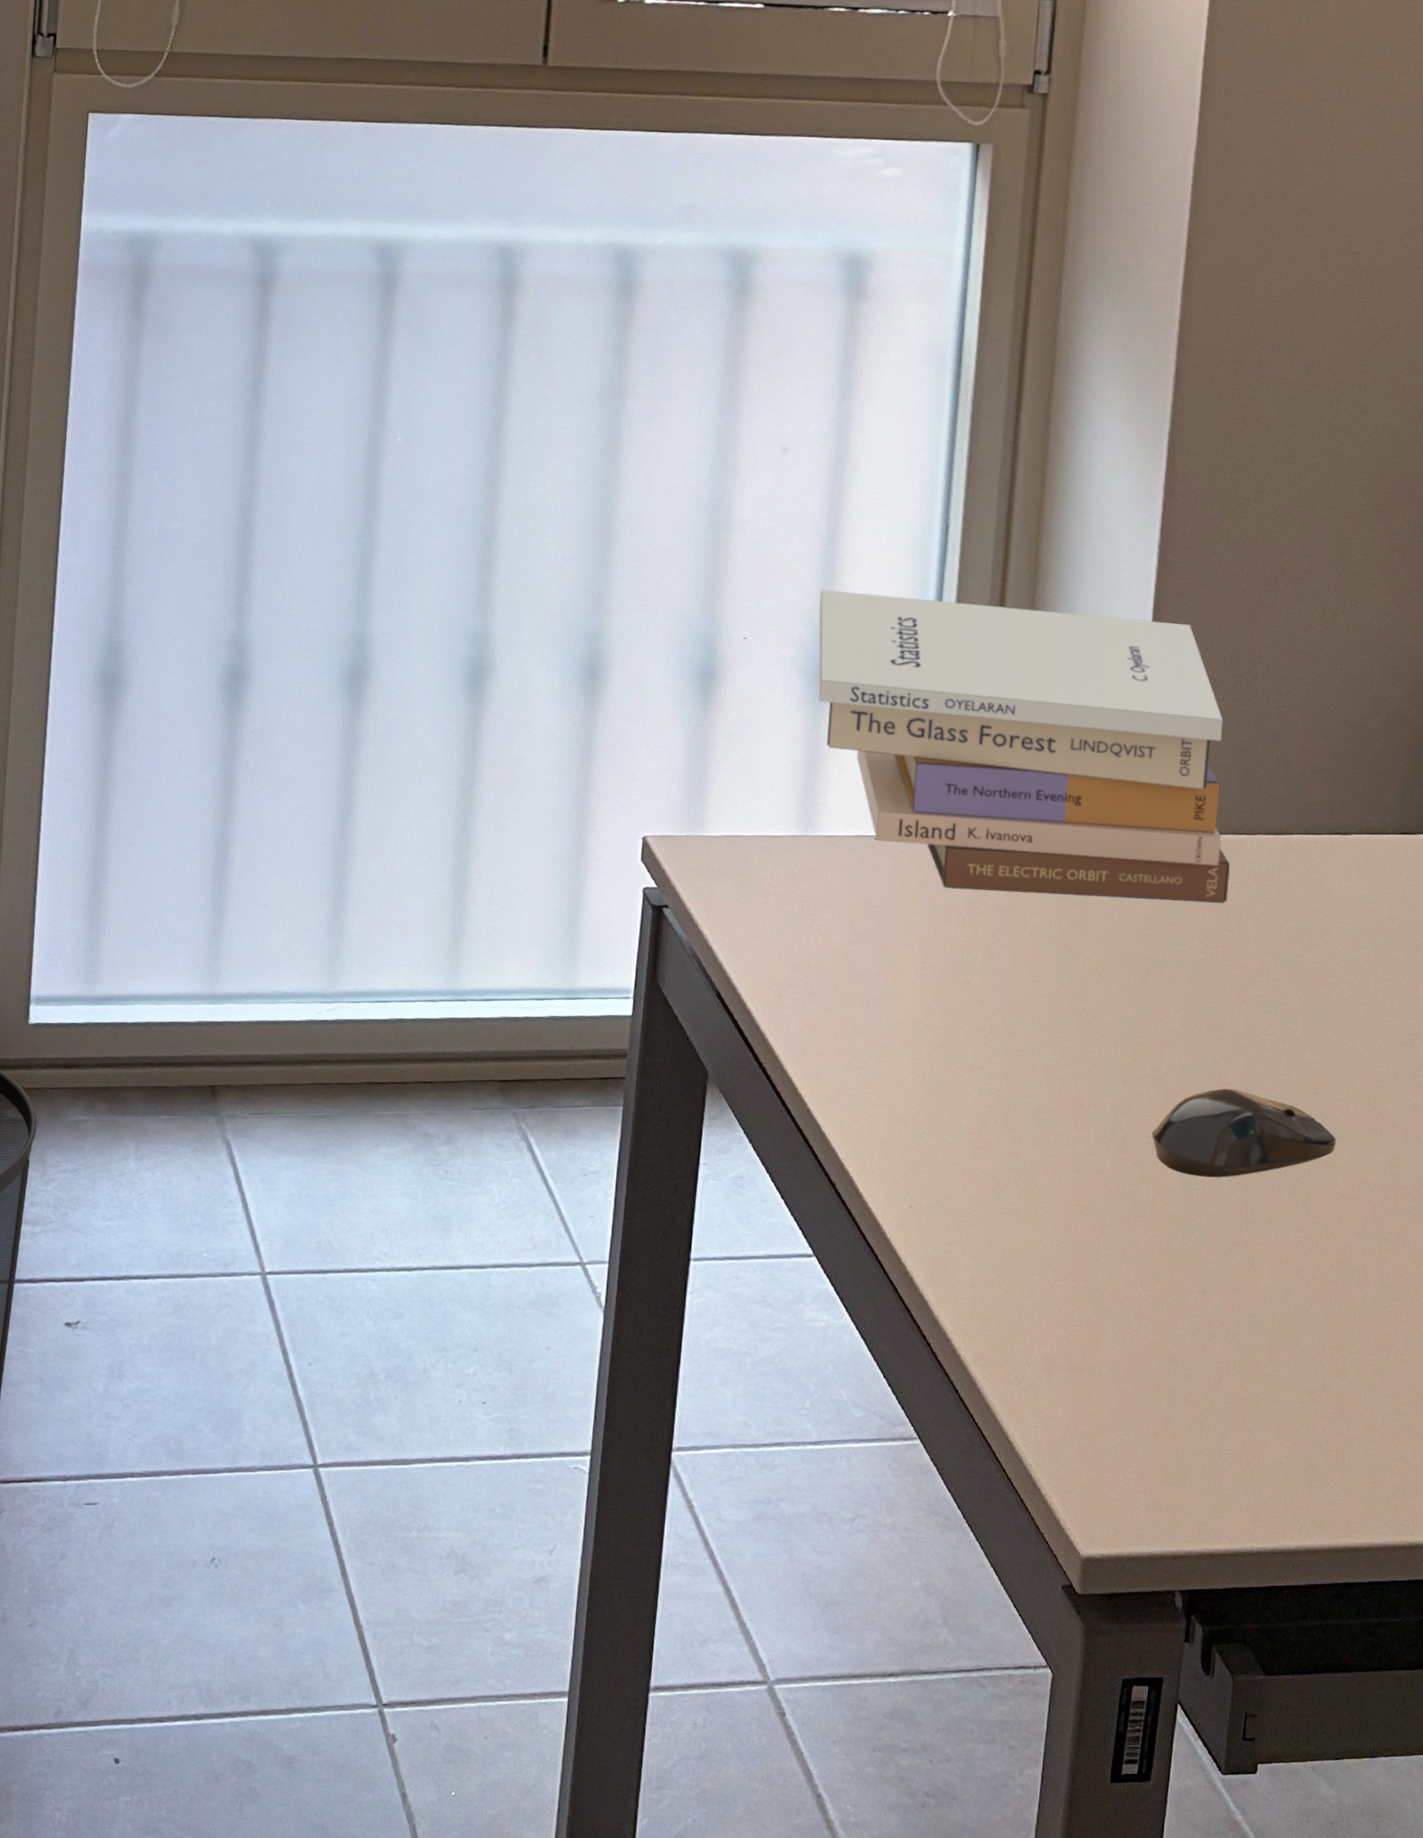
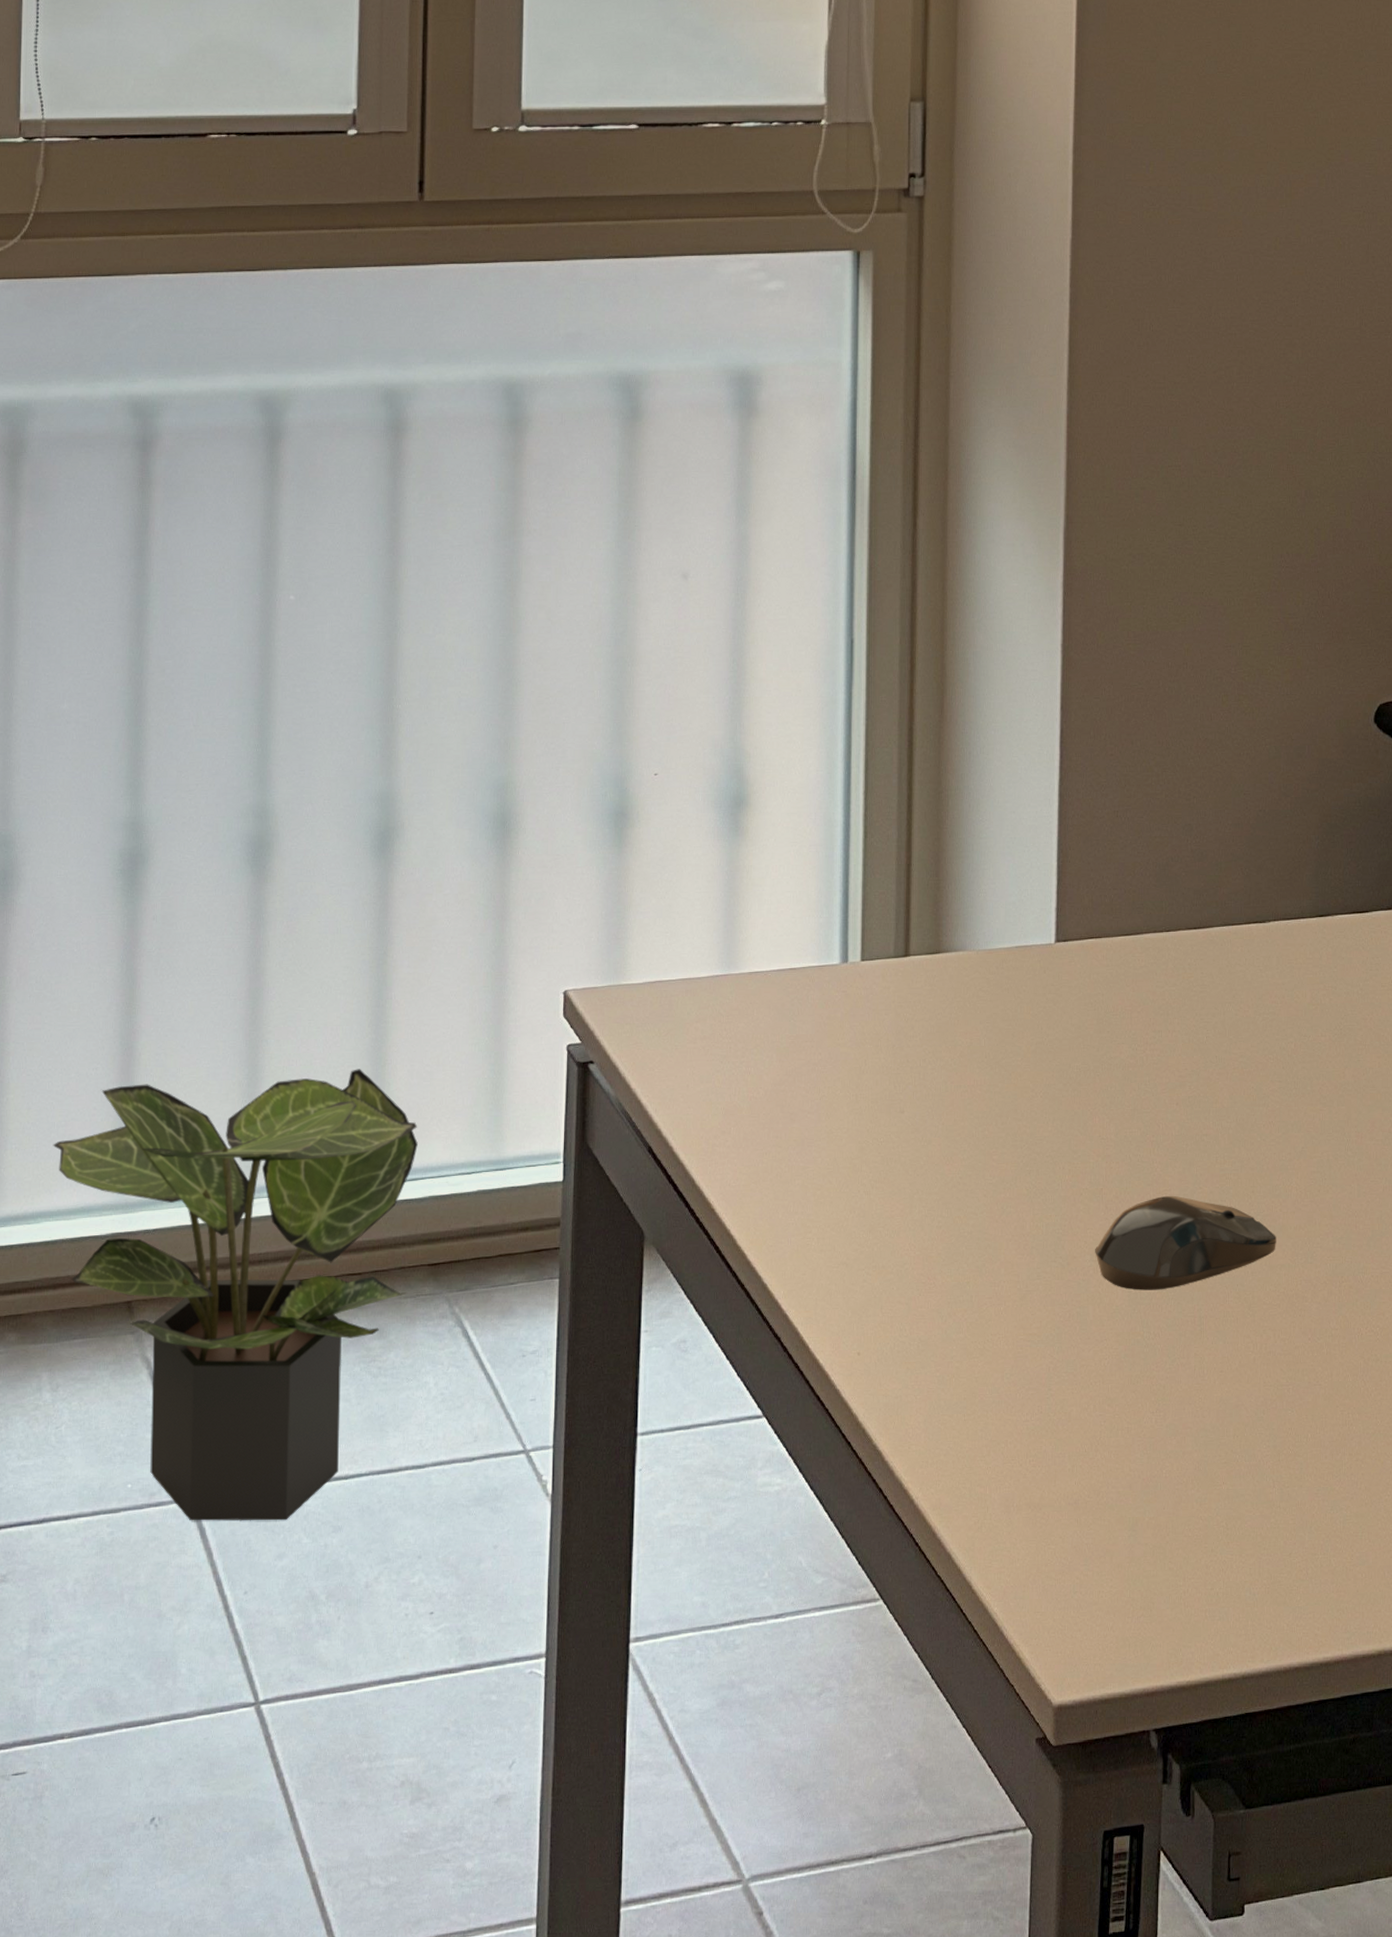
potted plant: none [147,885,495,1303] -> present [52,1069,418,1521]
books: present [818,589,1230,903] -> none [729,717,1153,1015]

